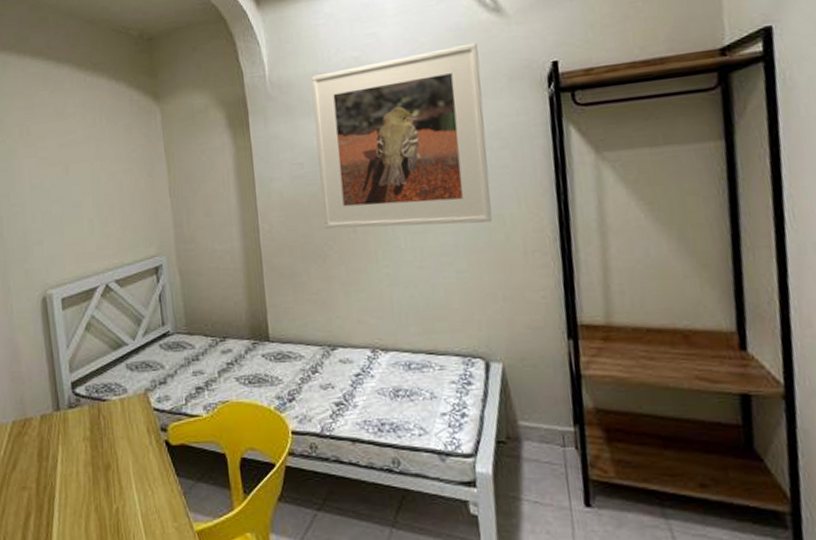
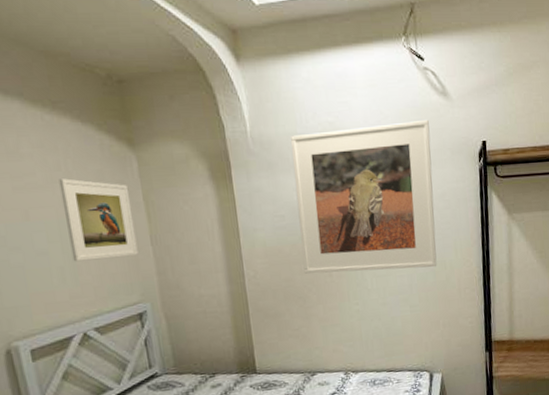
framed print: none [94,134,158,214] -> present [59,178,138,262]

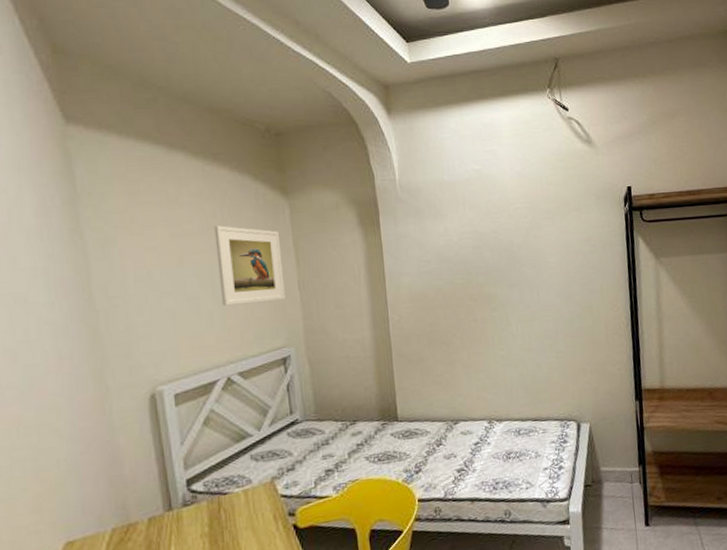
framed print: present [291,119,437,274] -> none [438,166,584,319]

